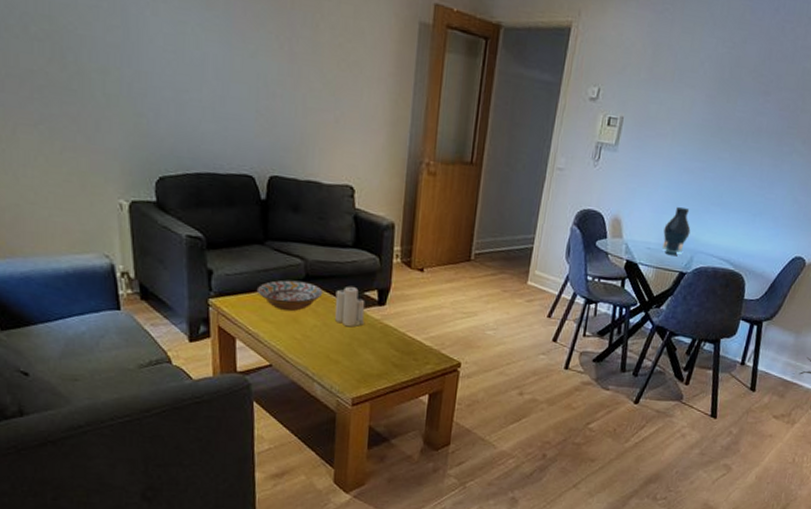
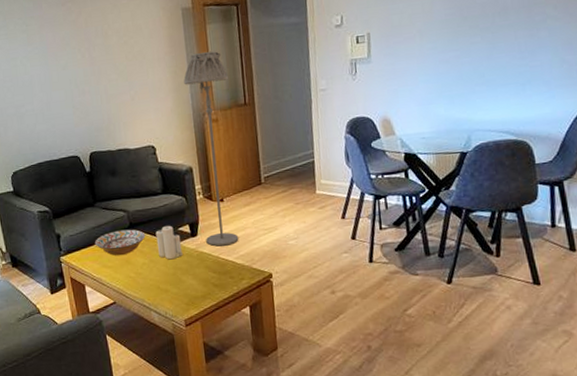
floor lamp: none [394,85,459,323] -> present [184,51,239,247]
vase: present [662,207,691,256] -> none [433,94,461,140]

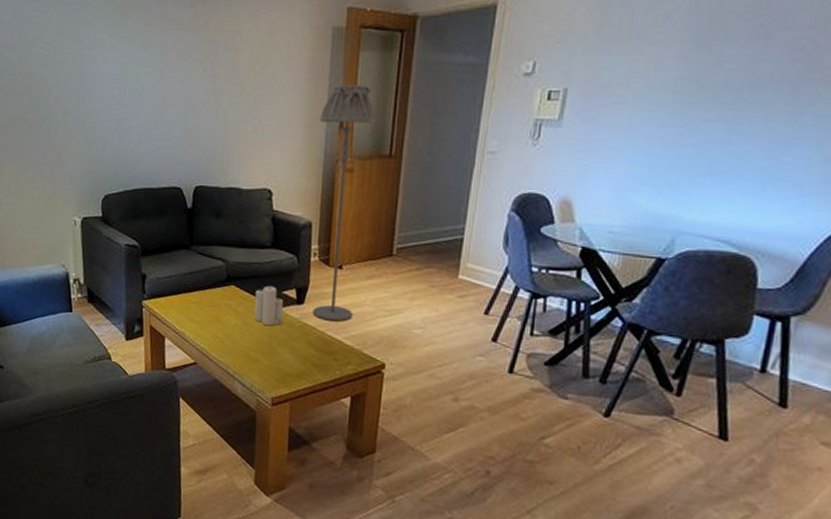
decorative bowl: present [94,229,146,255] -> none [183,281,244,311]

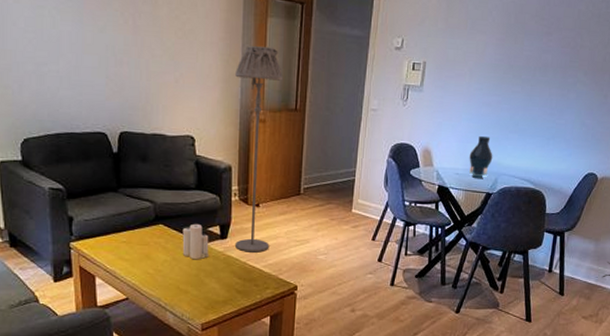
vase: none [630,182,669,240] -> present [469,136,493,179]

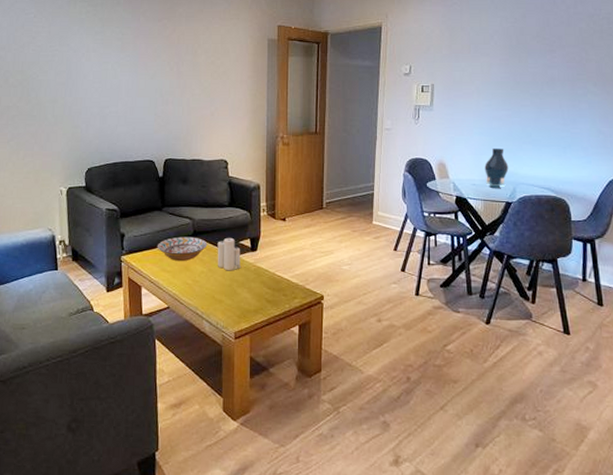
decorative bowl: none [112,221,172,248] -> present [157,236,208,261]
floor lamp: present [235,45,283,253] -> none [262,80,304,264]

